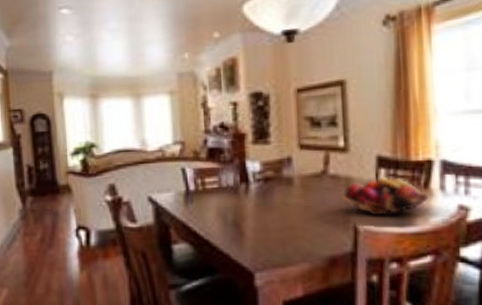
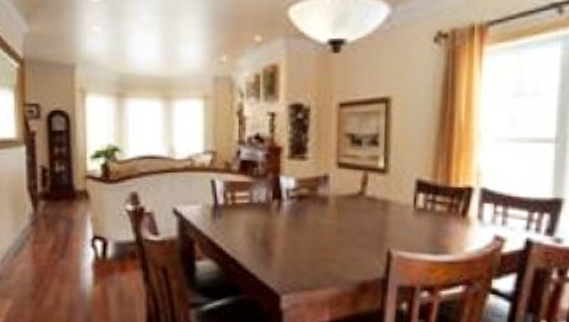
fruit basket: present [342,176,429,216] -> none [378,201,466,243]

